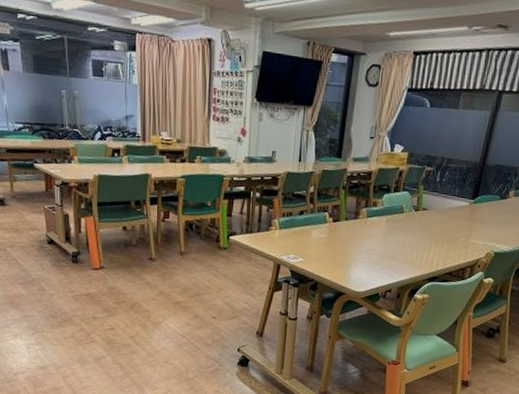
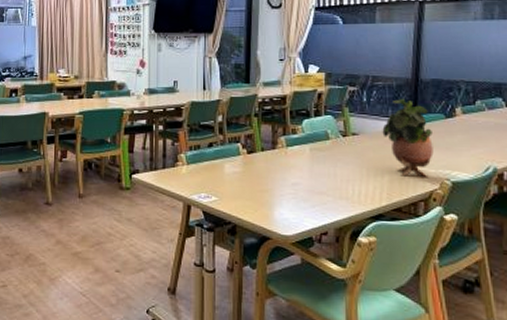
potted plant: none [447,180,488,249] -> present [382,98,434,179]

